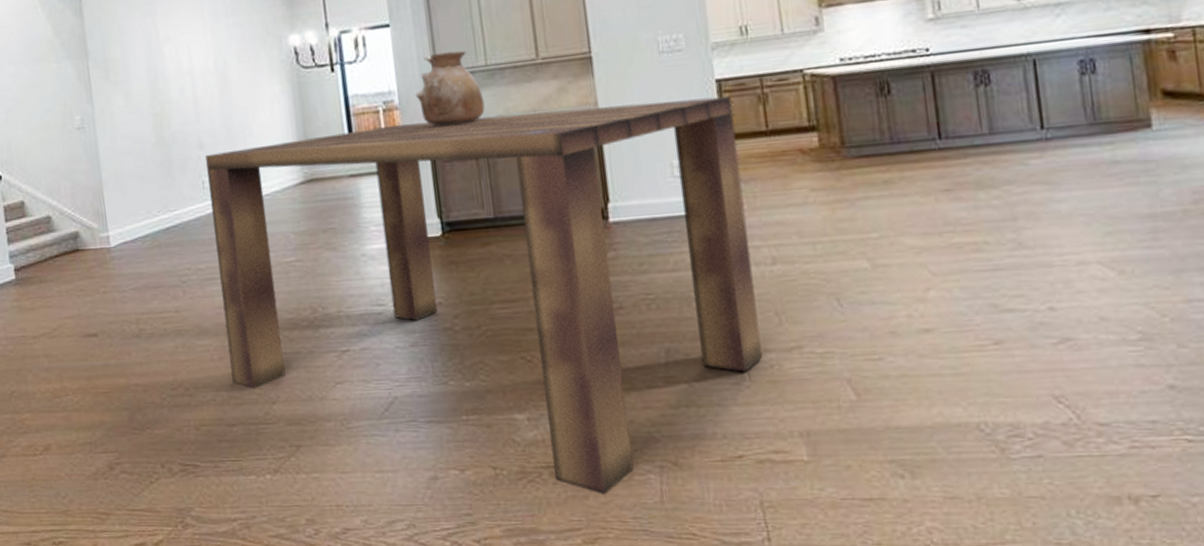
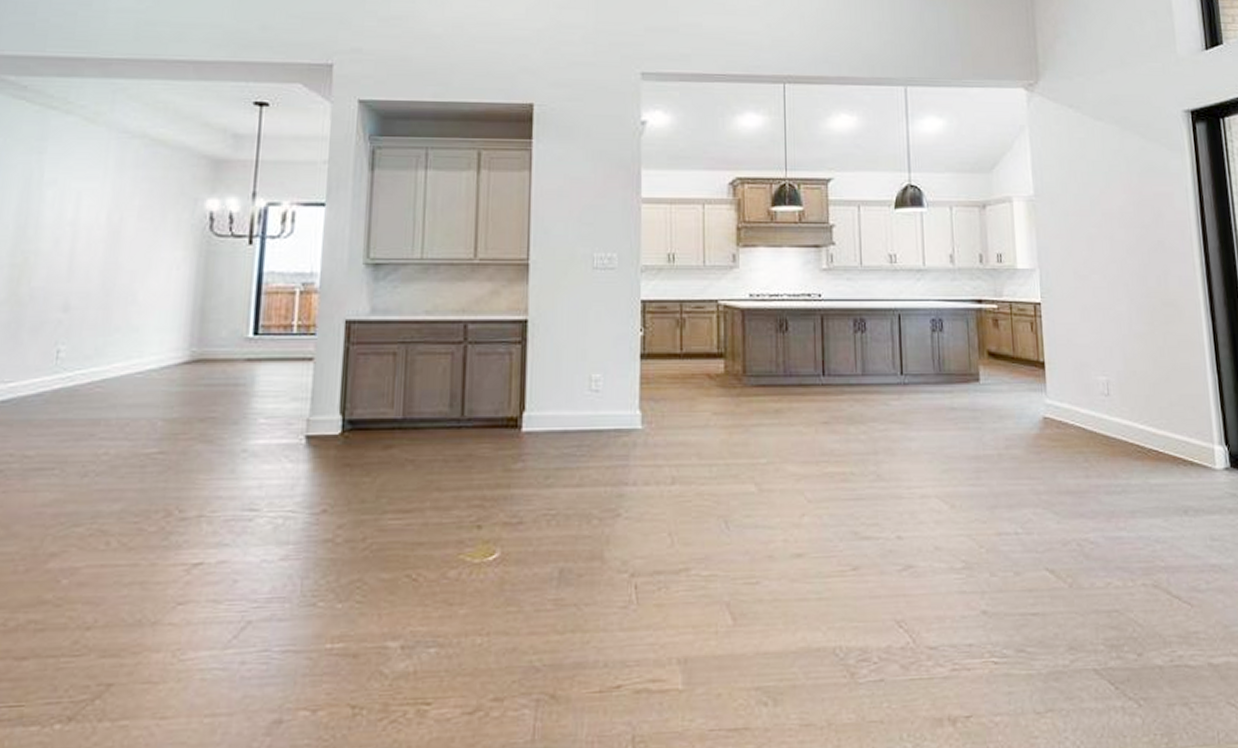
dining table: present [206,95,762,494] -> none [37,309,653,735]
vase: present [415,50,485,127] -> none [340,239,413,317]

